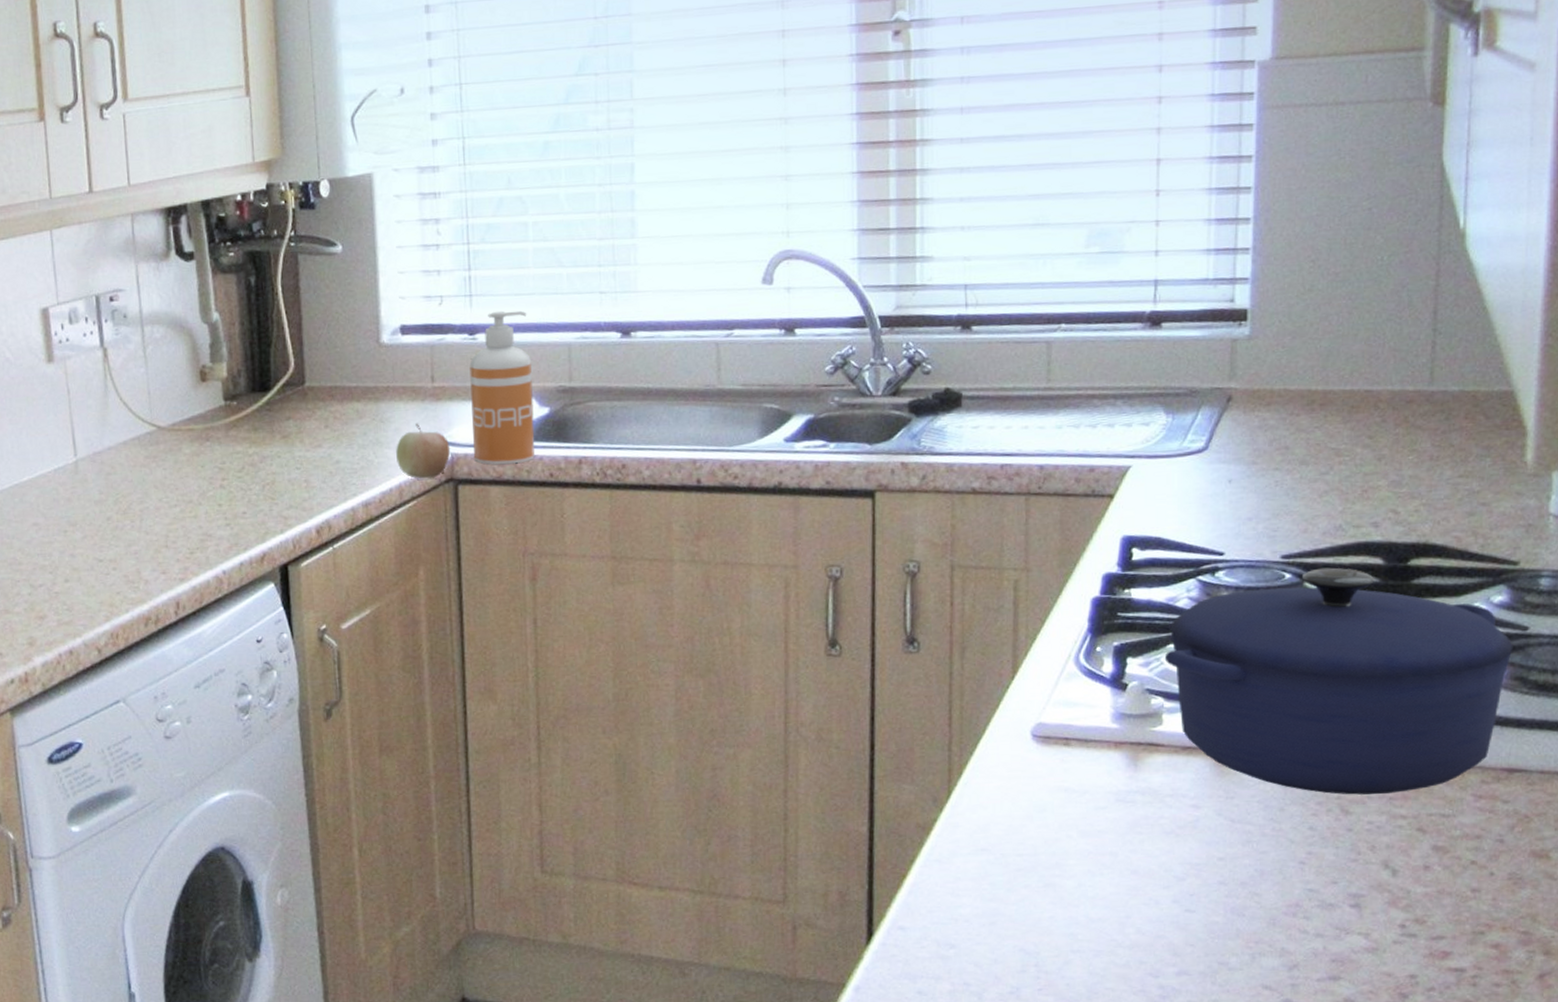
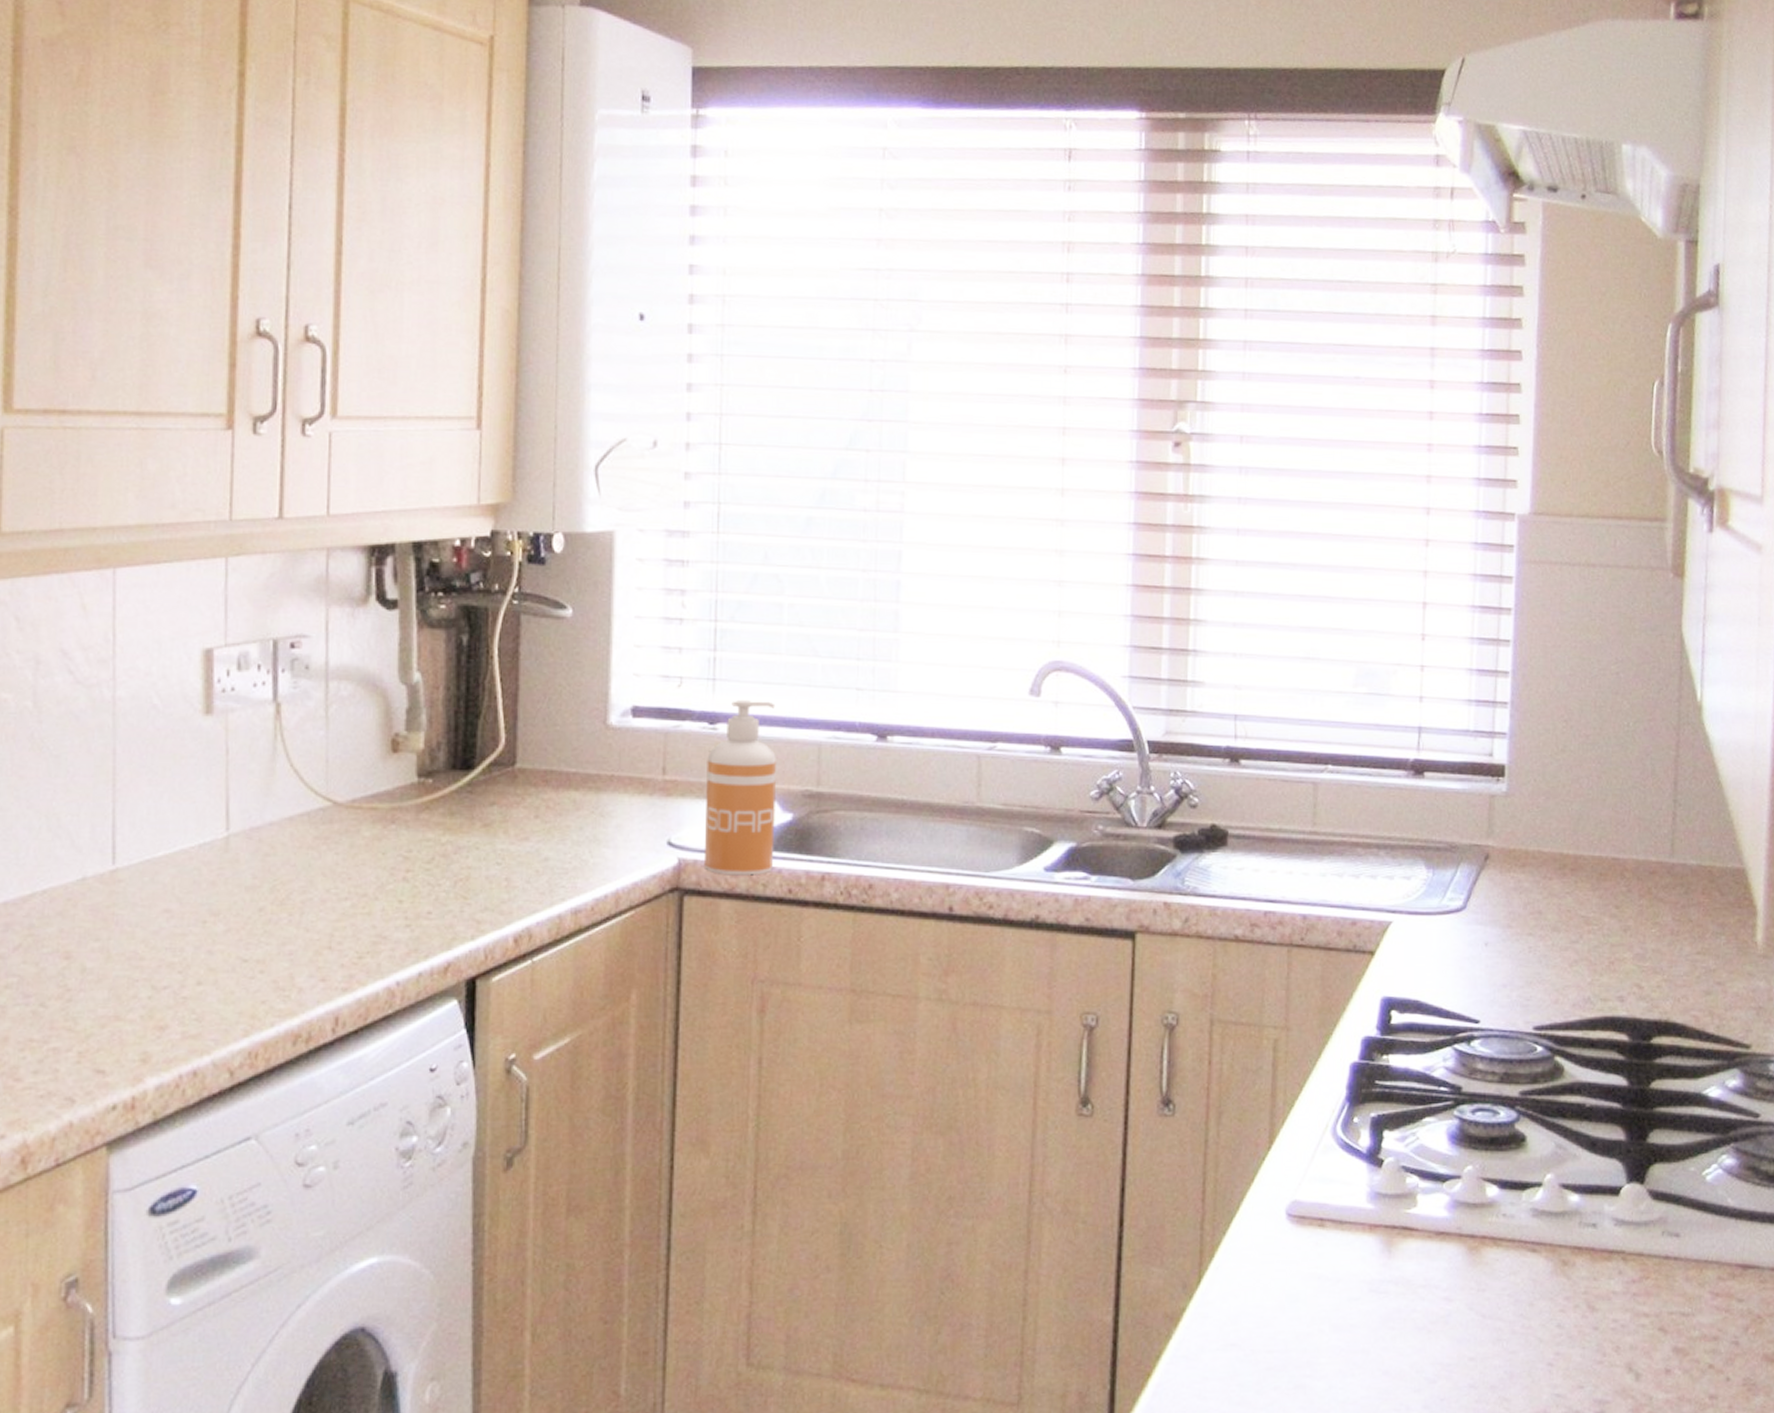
fruit: present [396,423,451,479] -> none [615,820,678,886]
cooking pot: present [1164,567,1513,795] -> none [1420,1042,1746,1290]

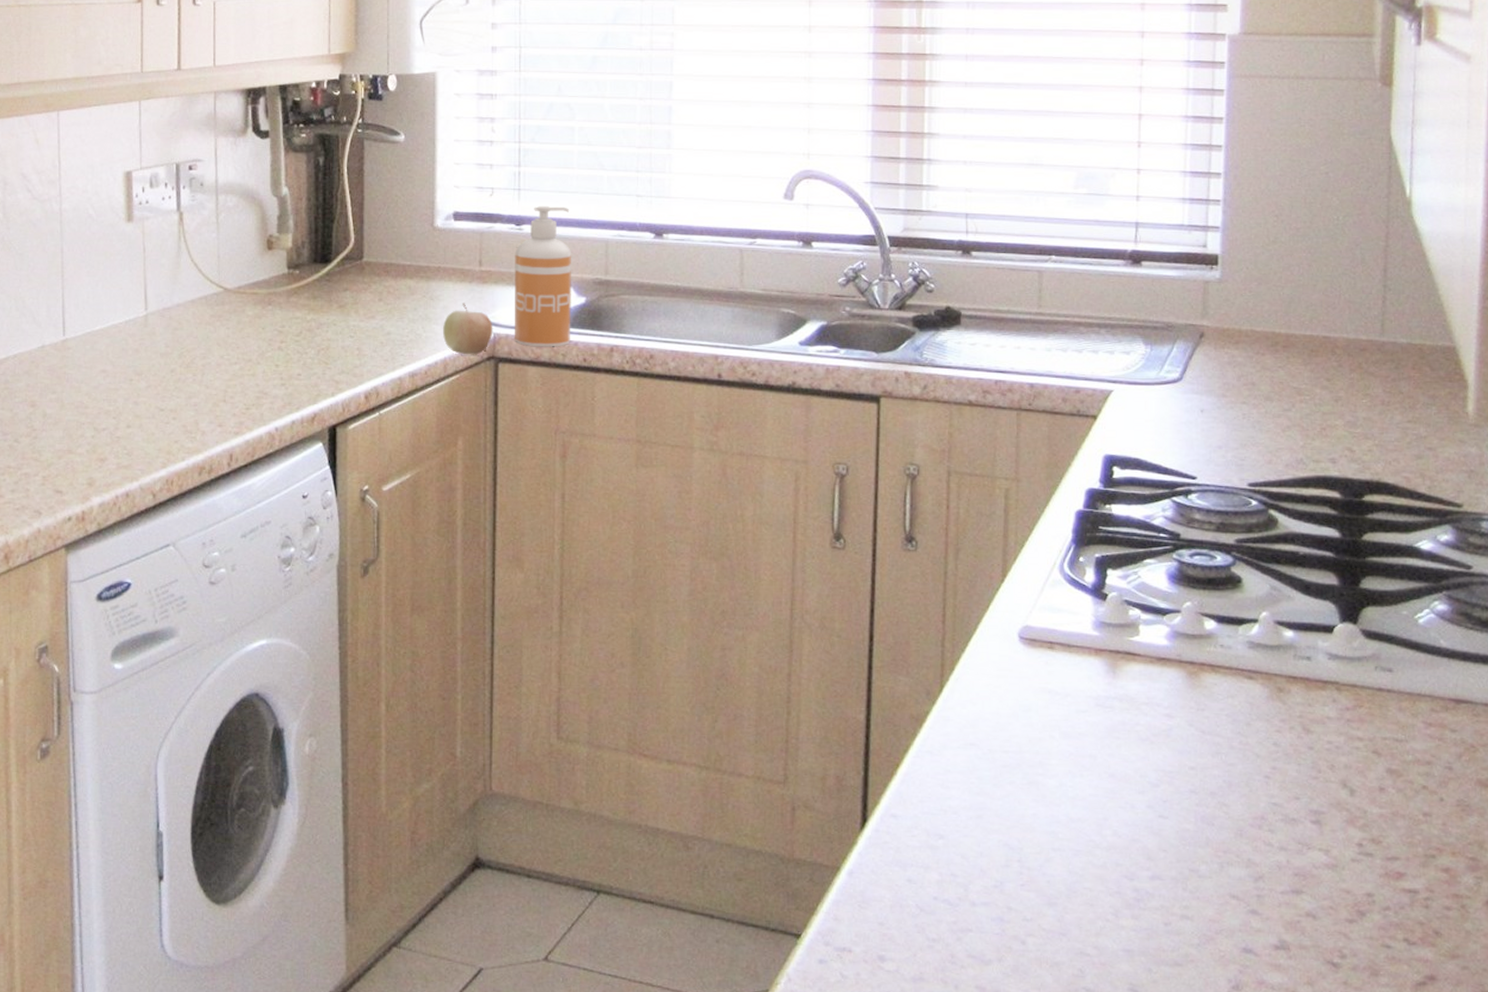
fruit: none [615,820,678,886] -> present [443,303,493,355]

